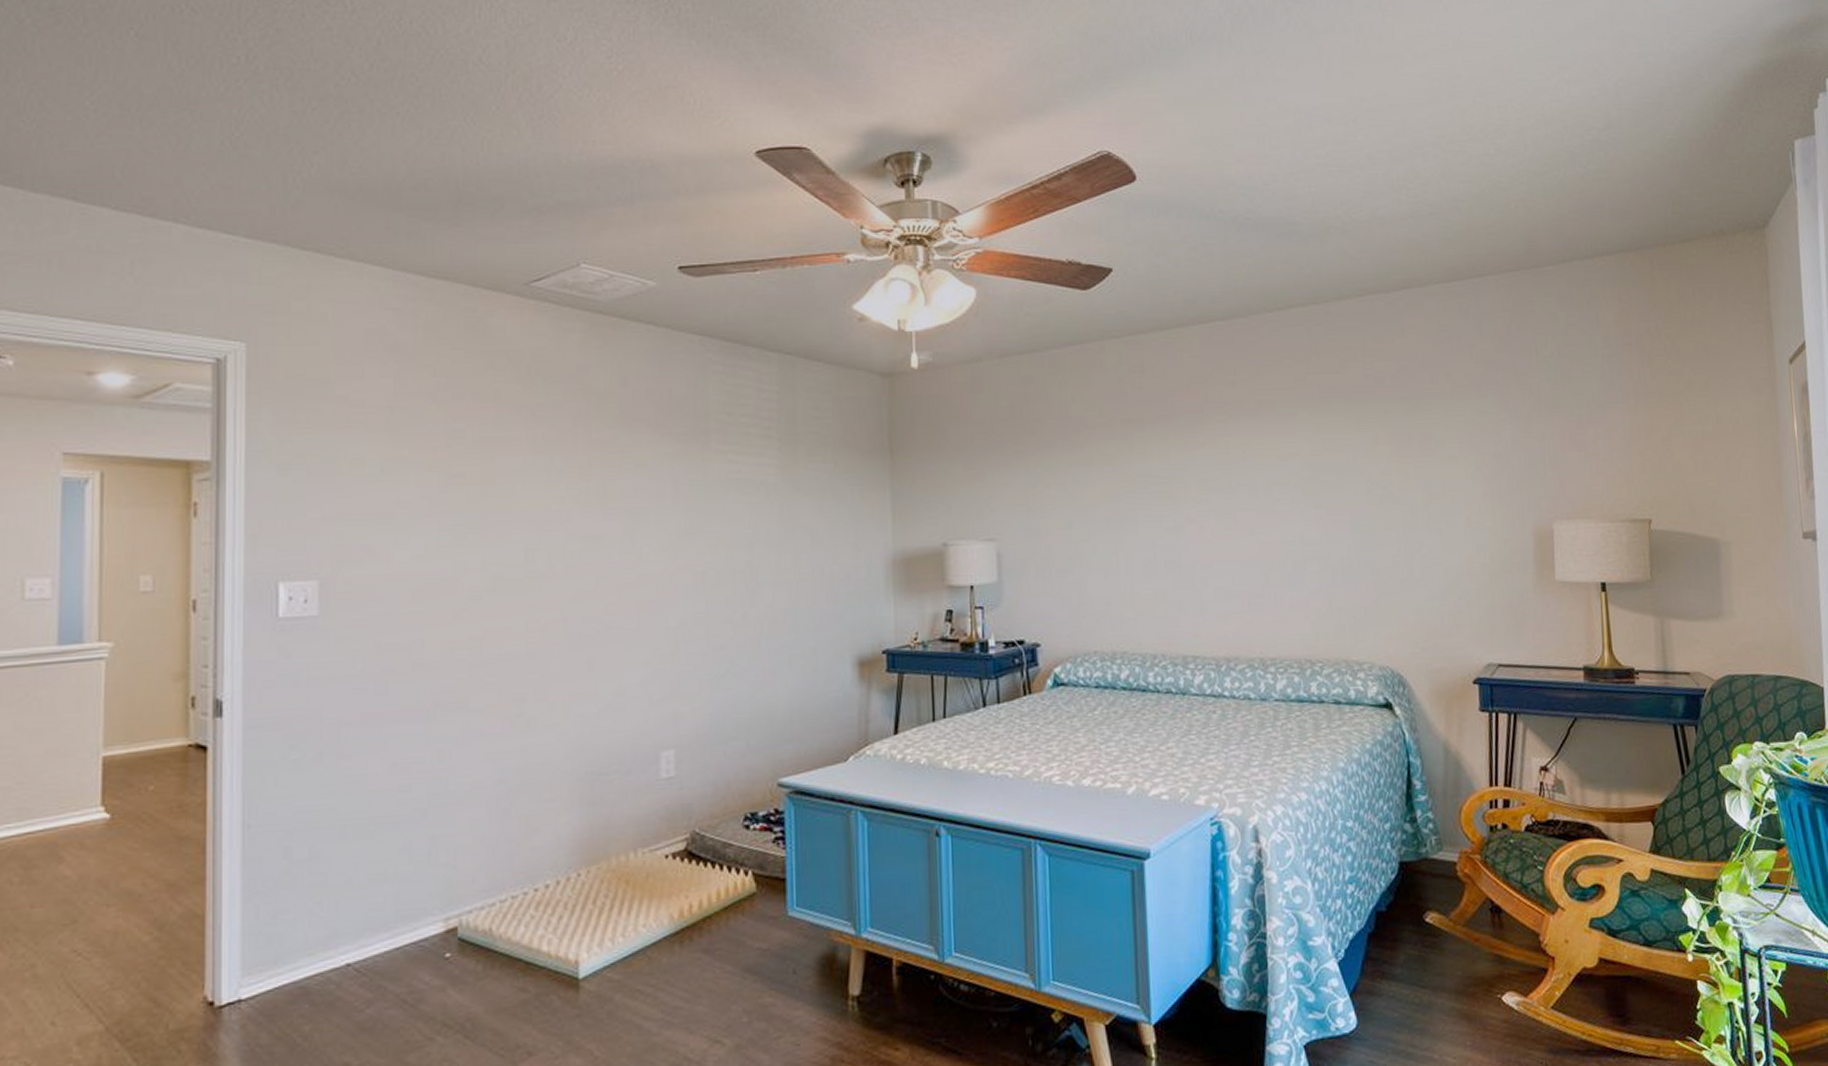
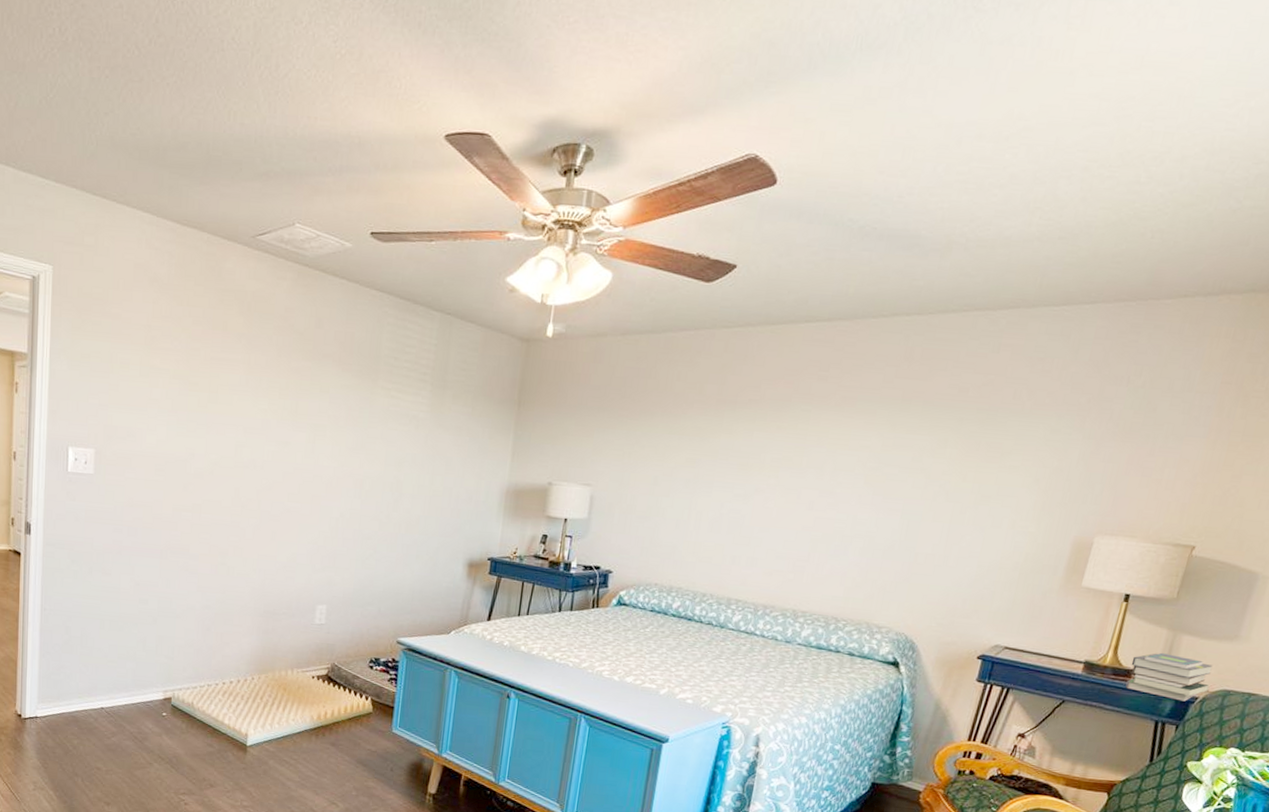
books: none [1629,644,1712,697] -> present [1125,653,1213,702]

